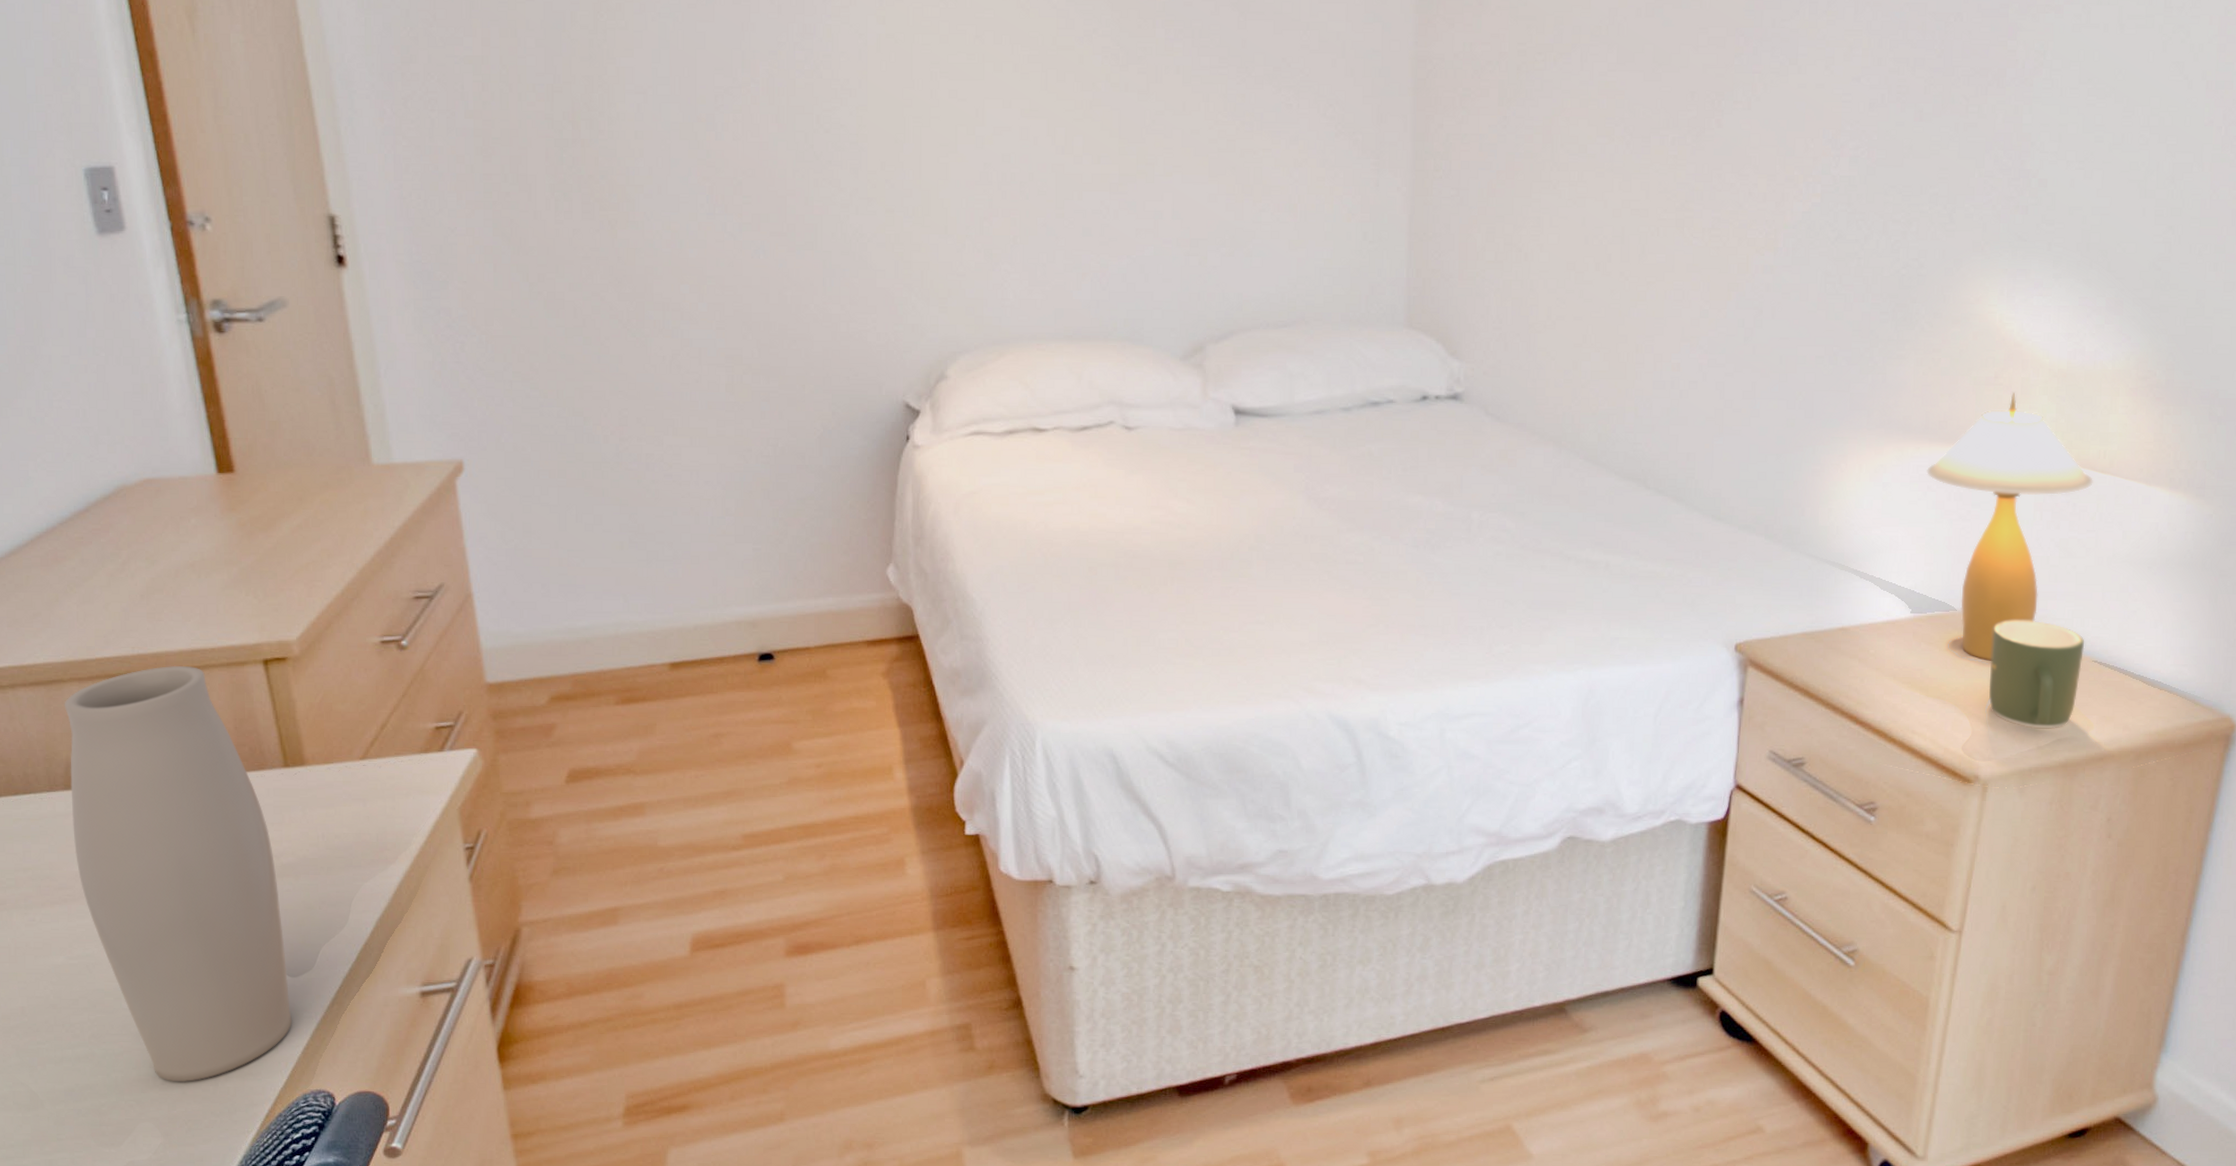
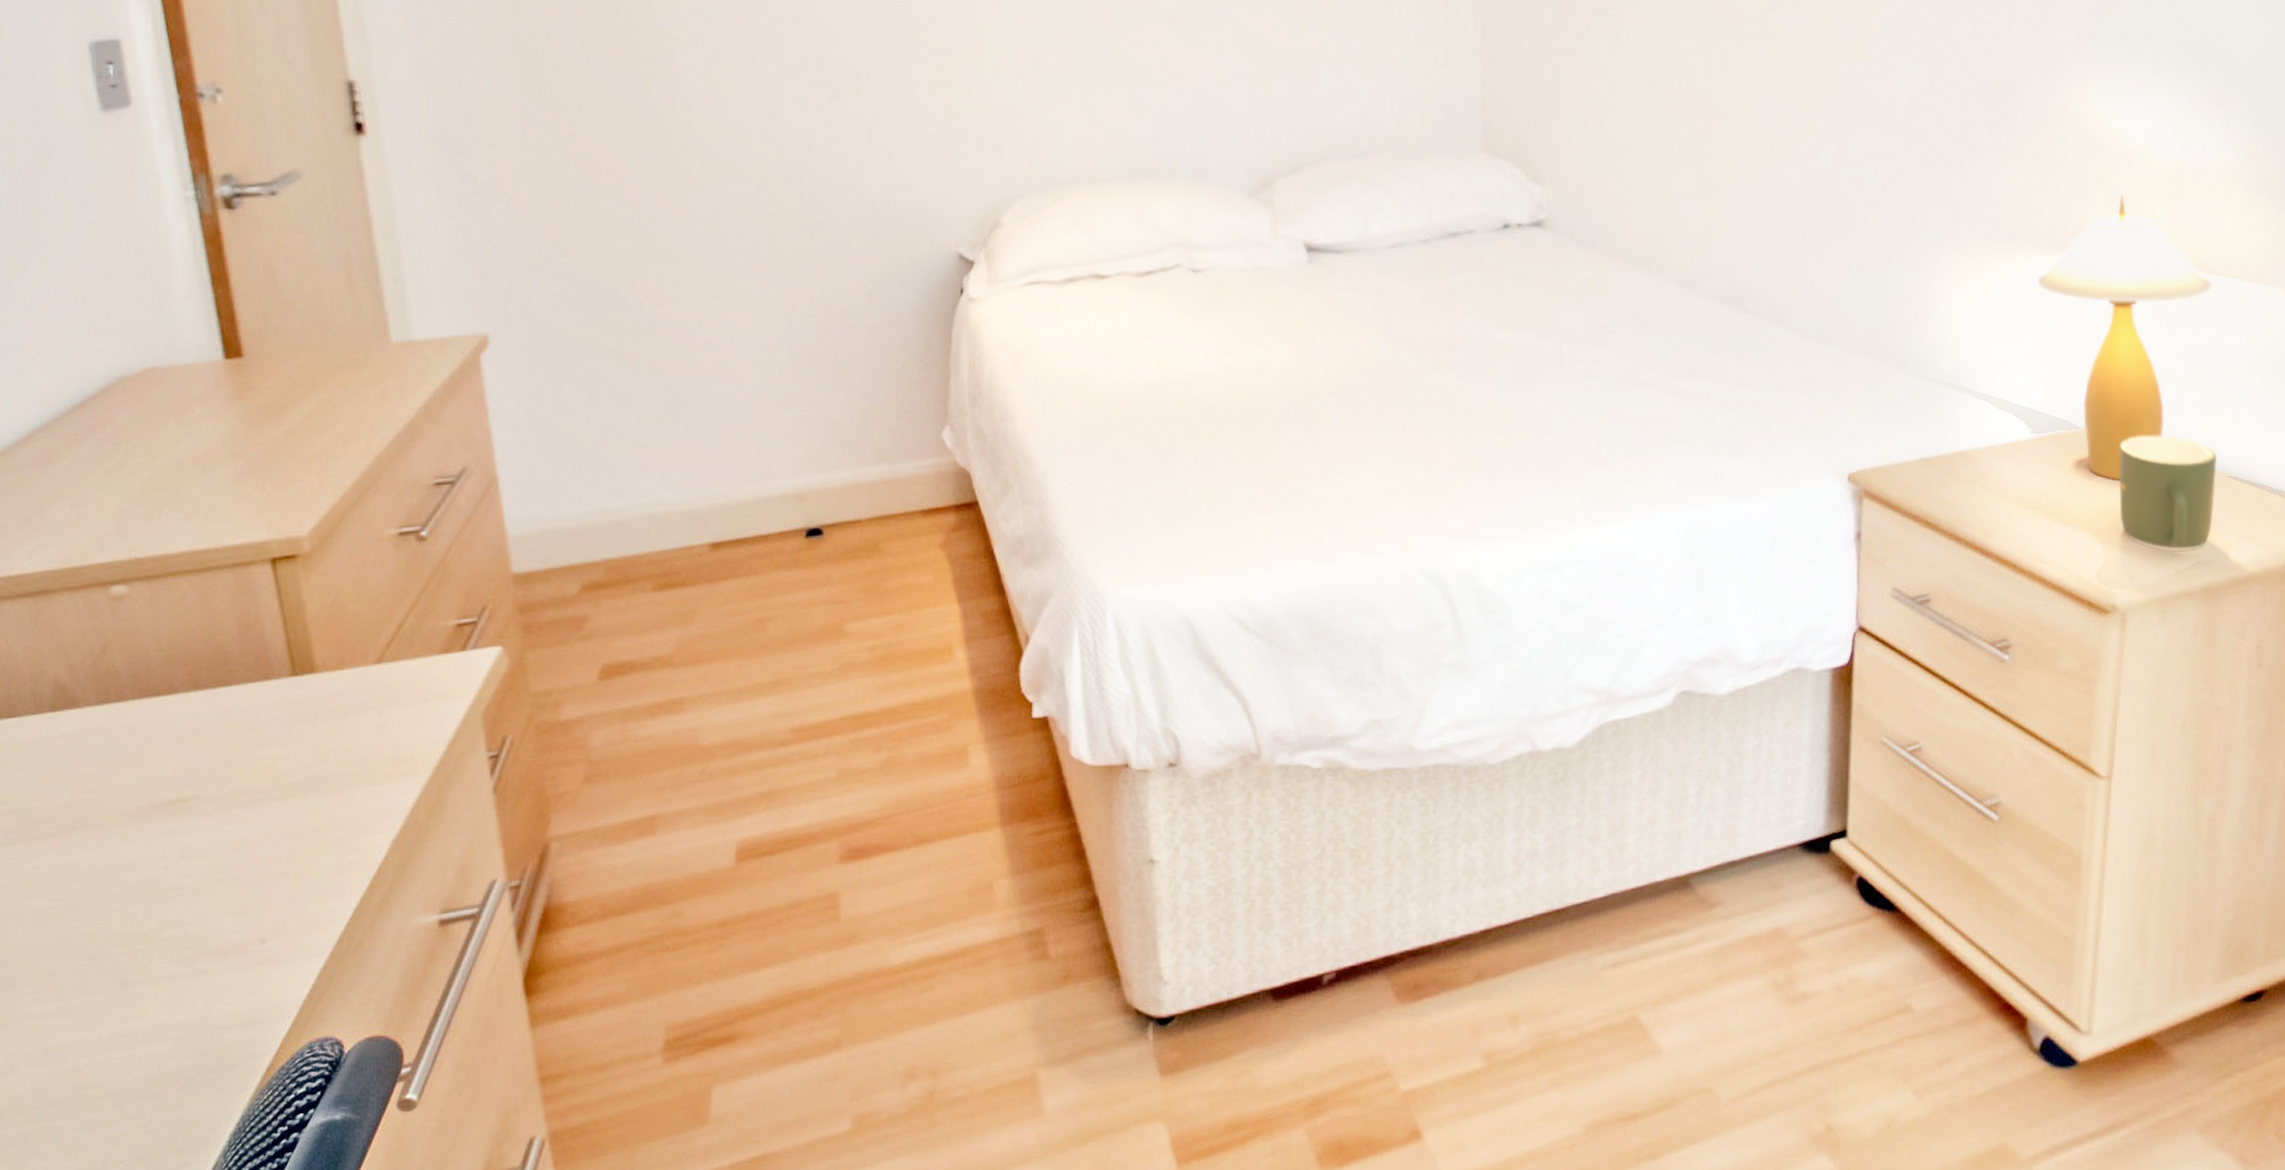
vase: present [64,666,292,1082] -> none [53,569,297,1035]

